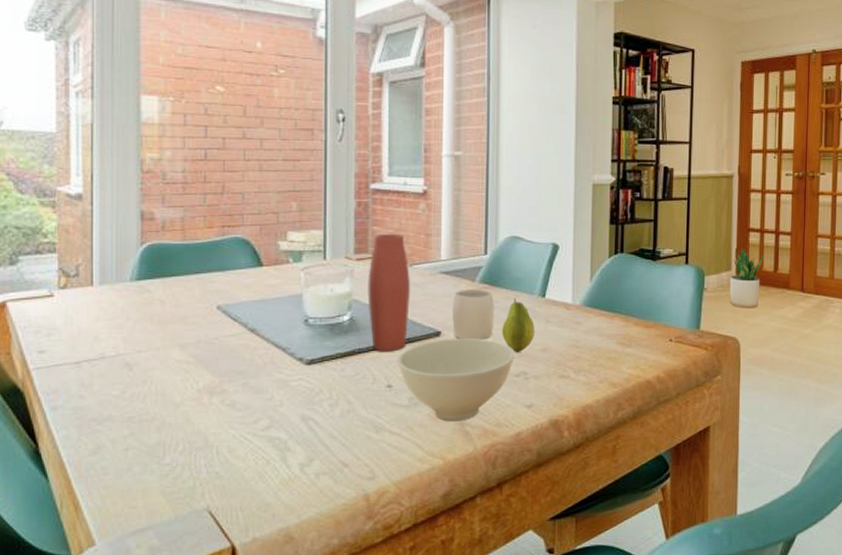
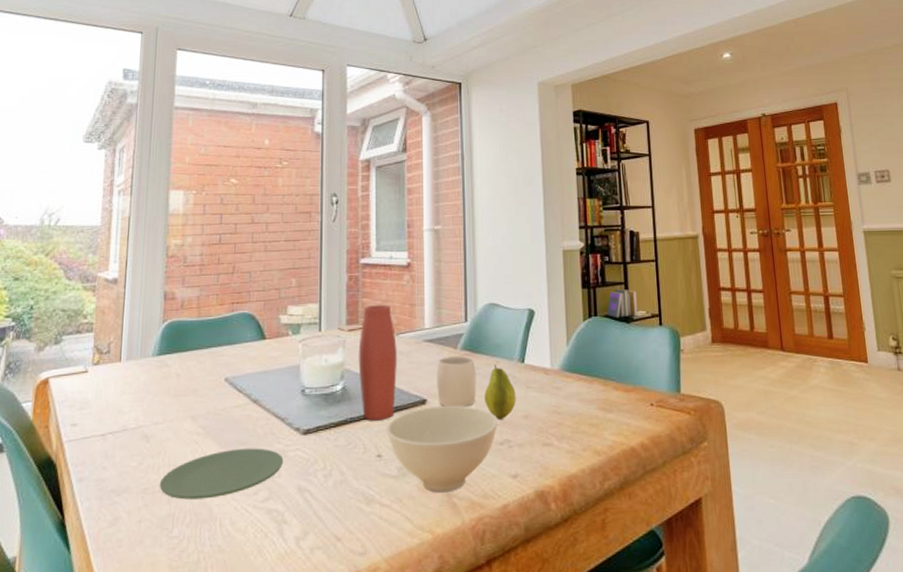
plate: none [146,377,286,428] -> present [159,448,284,500]
books: none [633,227,666,256] -> present [607,289,638,318]
planter: present [729,247,765,309] -> none [705,307,739,370]

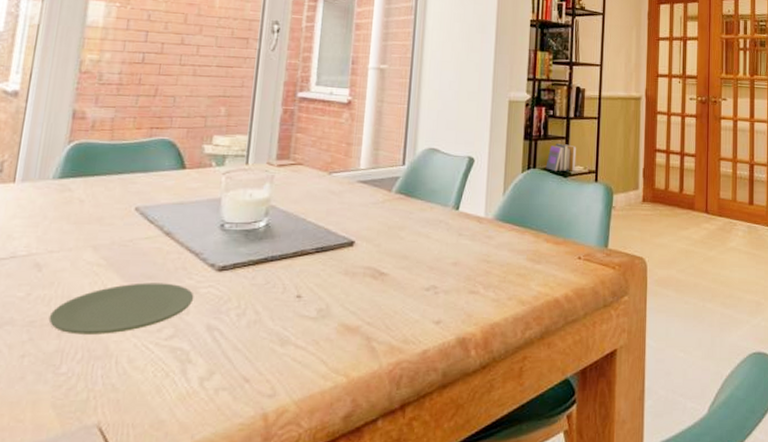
vase: present [358,304,397,421] -> none [284,141,329,261]
bowl: present [386,405,498,493] -> none [308,248,426,336]
mug: present [437,356,477,407] -> none [366,199,409,251]
fruit: present [485,364,516,420] -> none [415,210,447,266]

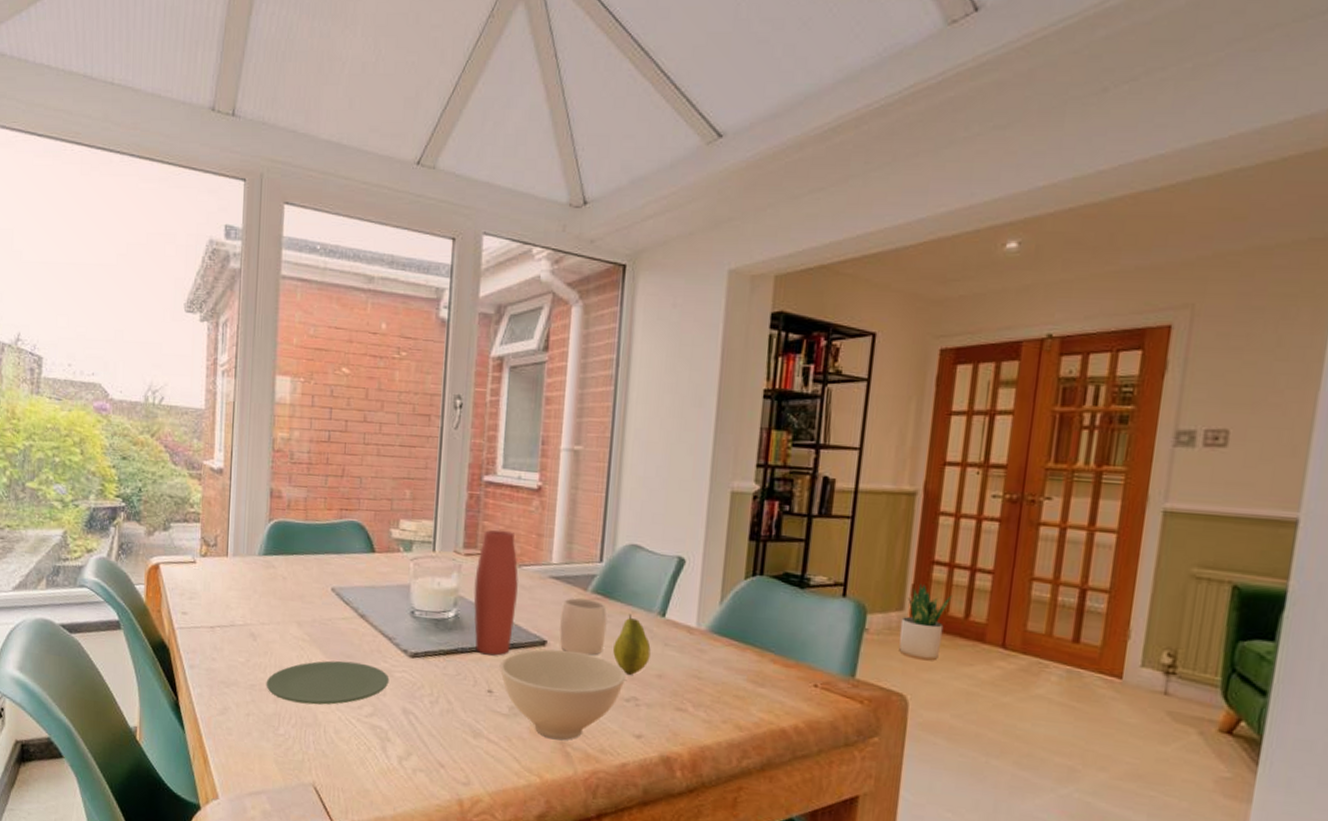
vase: none [284,141,329,261] -> present [473,529,519,656]
bowl: none [308,248,426,336] -> present [499,649,626,740]
mug: none [366,199,409,251] -> present [559,598,607,656]
fruit: none [415,210,447,266] -> present [613,614,651,676]
books: present [545,144,577,172] -> none [776,547,820,582]
planter: none [637,167,670,228] -> present [898,583,952,661]

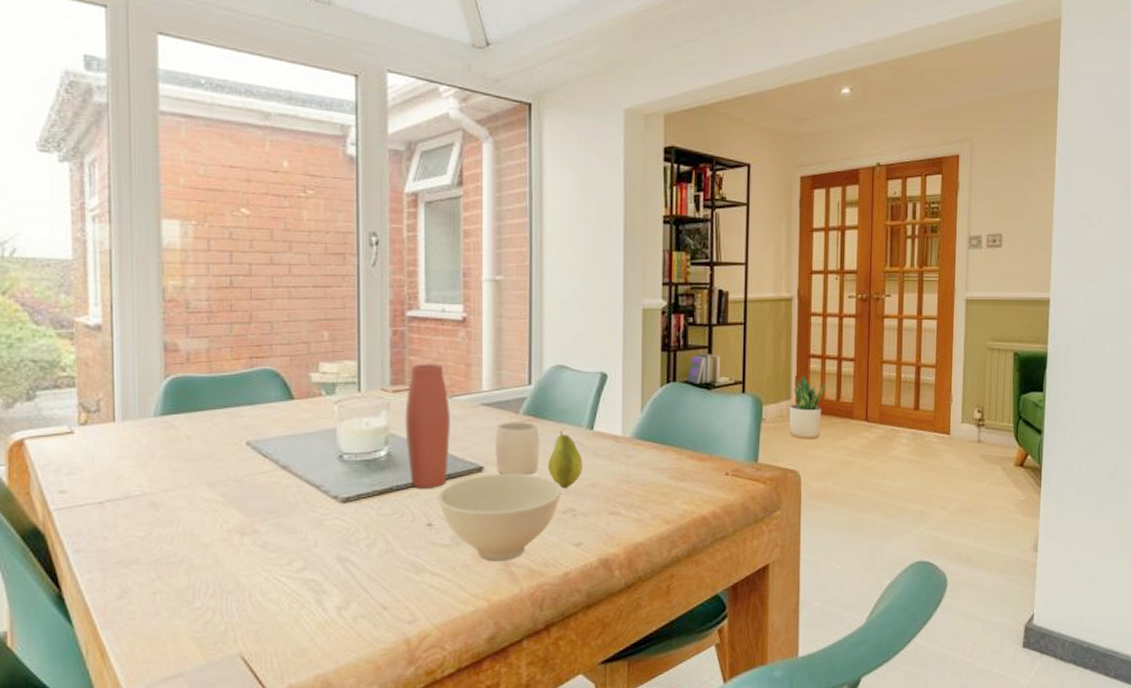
plate: present [266,660,390,705] -> none [174,516,320,571]
books: none [776,547,820,582] -> present [687,354,721,385]

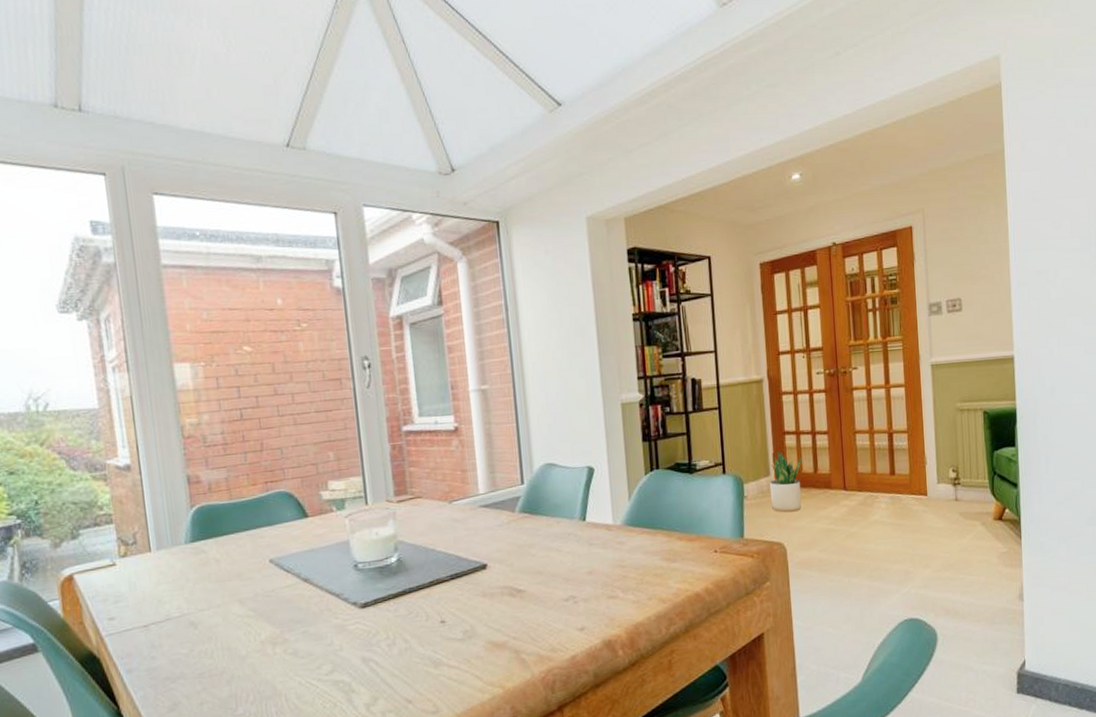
vase: present [405,363,450,489] -> none [410,472,455,589]
bowl: present [437,473,562,562] -> none [447,567,562,651]
mug: present [495,422,540,475] -> none [495,519,538,570]
fruit: present [548,431,583,489] -> none [546,524,579,578]
books: present [687,354,721,385] -> none [669,440,701,470]

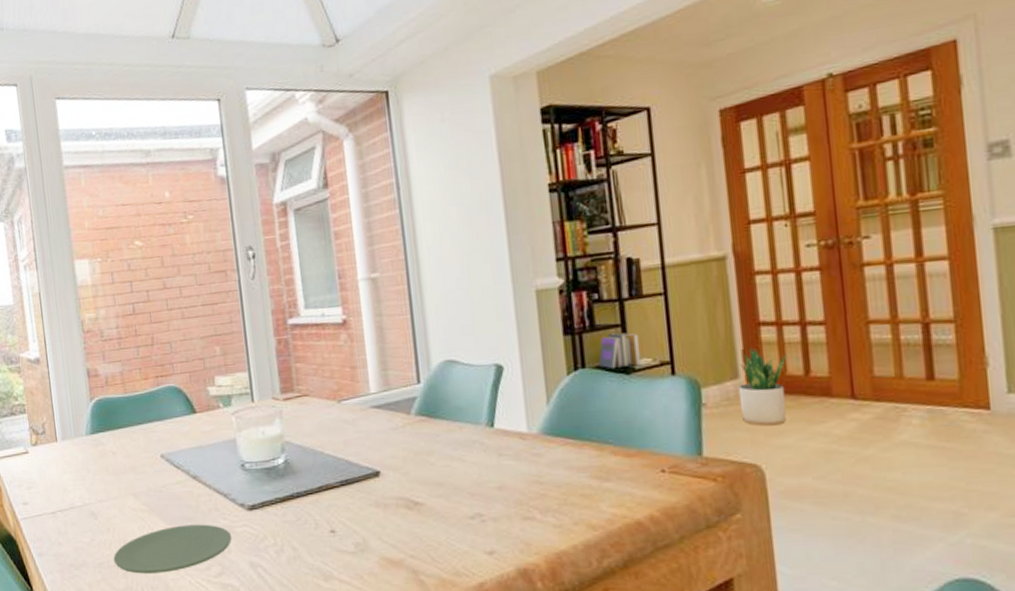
plate: none [215,624,344,680] -> present [113,524,232,574]
books: none [669,440,701,470] -> present [598,333,642,369]

